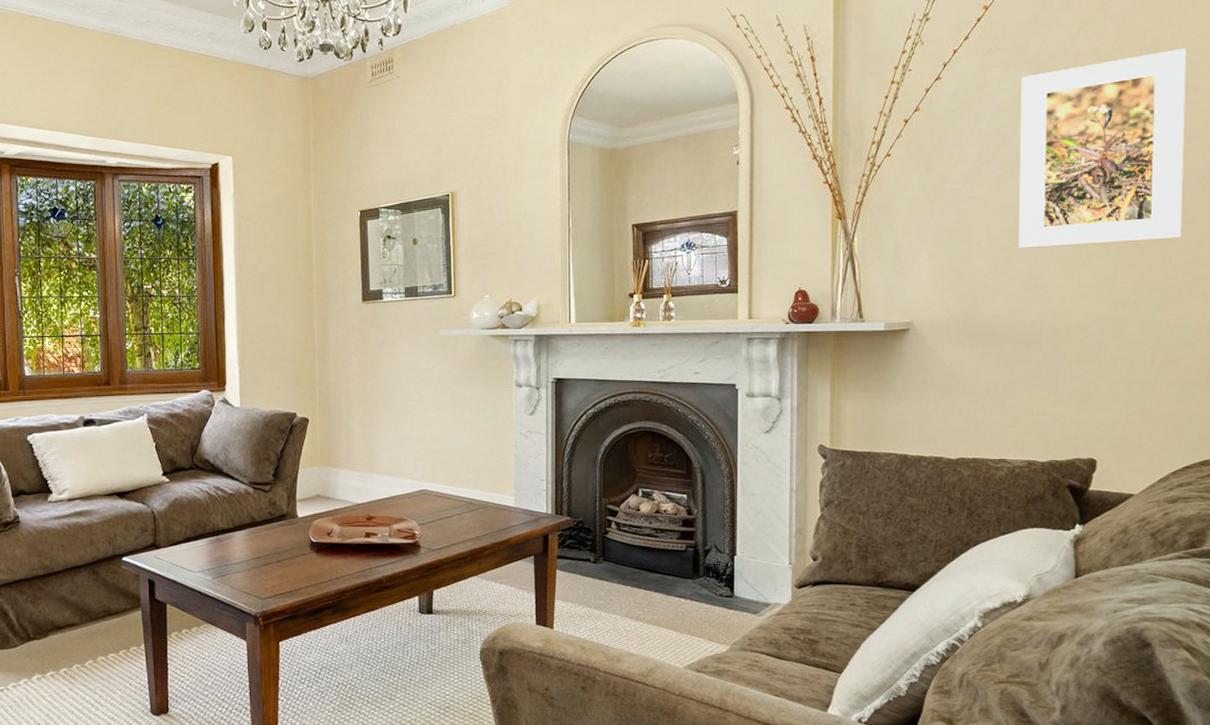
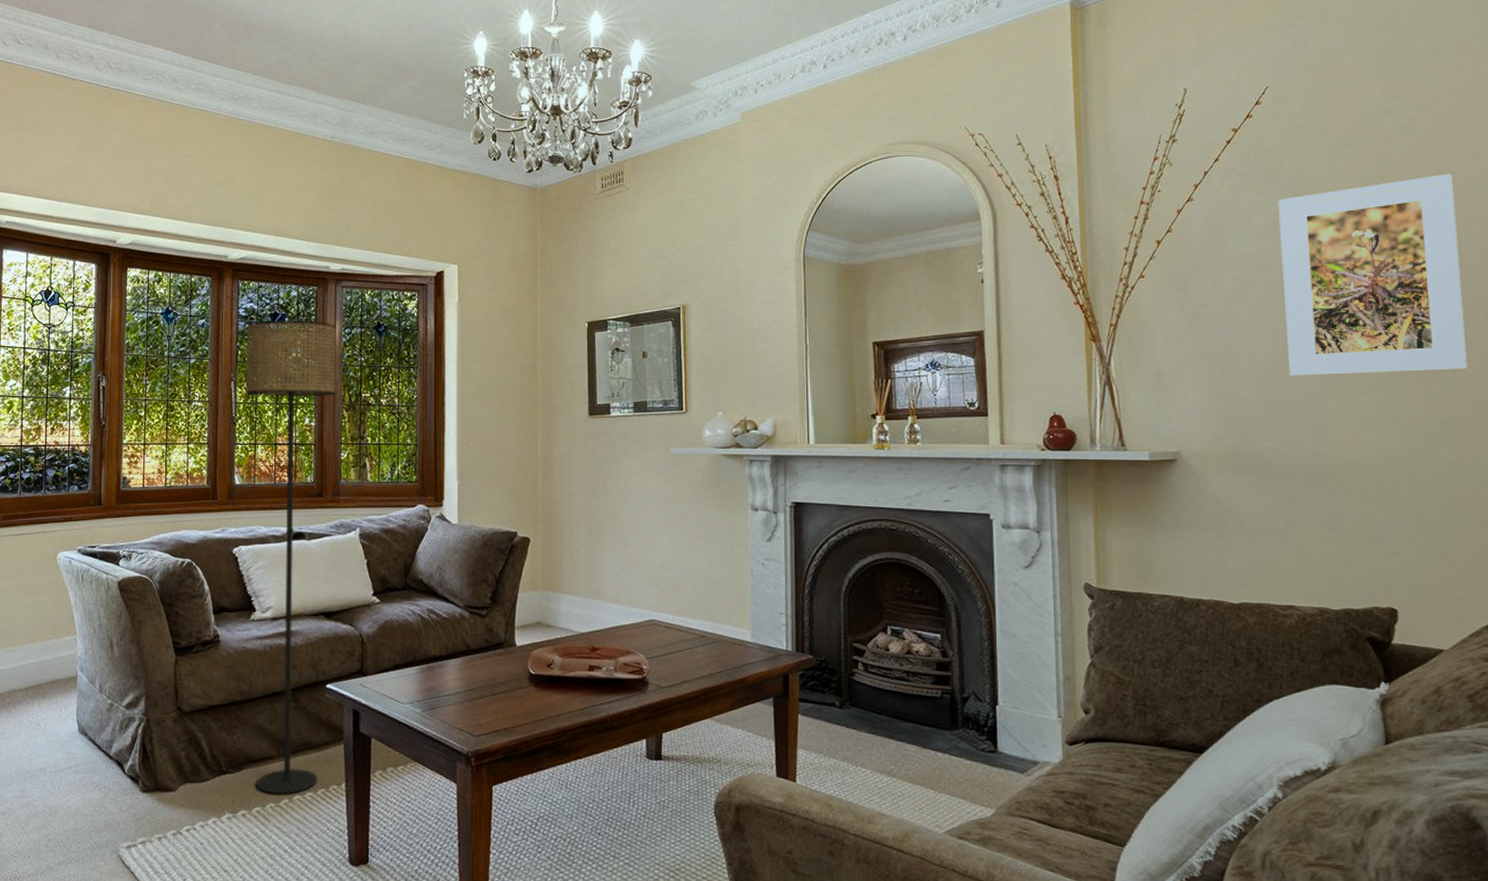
floor lamp: none [27,214,119,656] -> present [245,320,337,794]

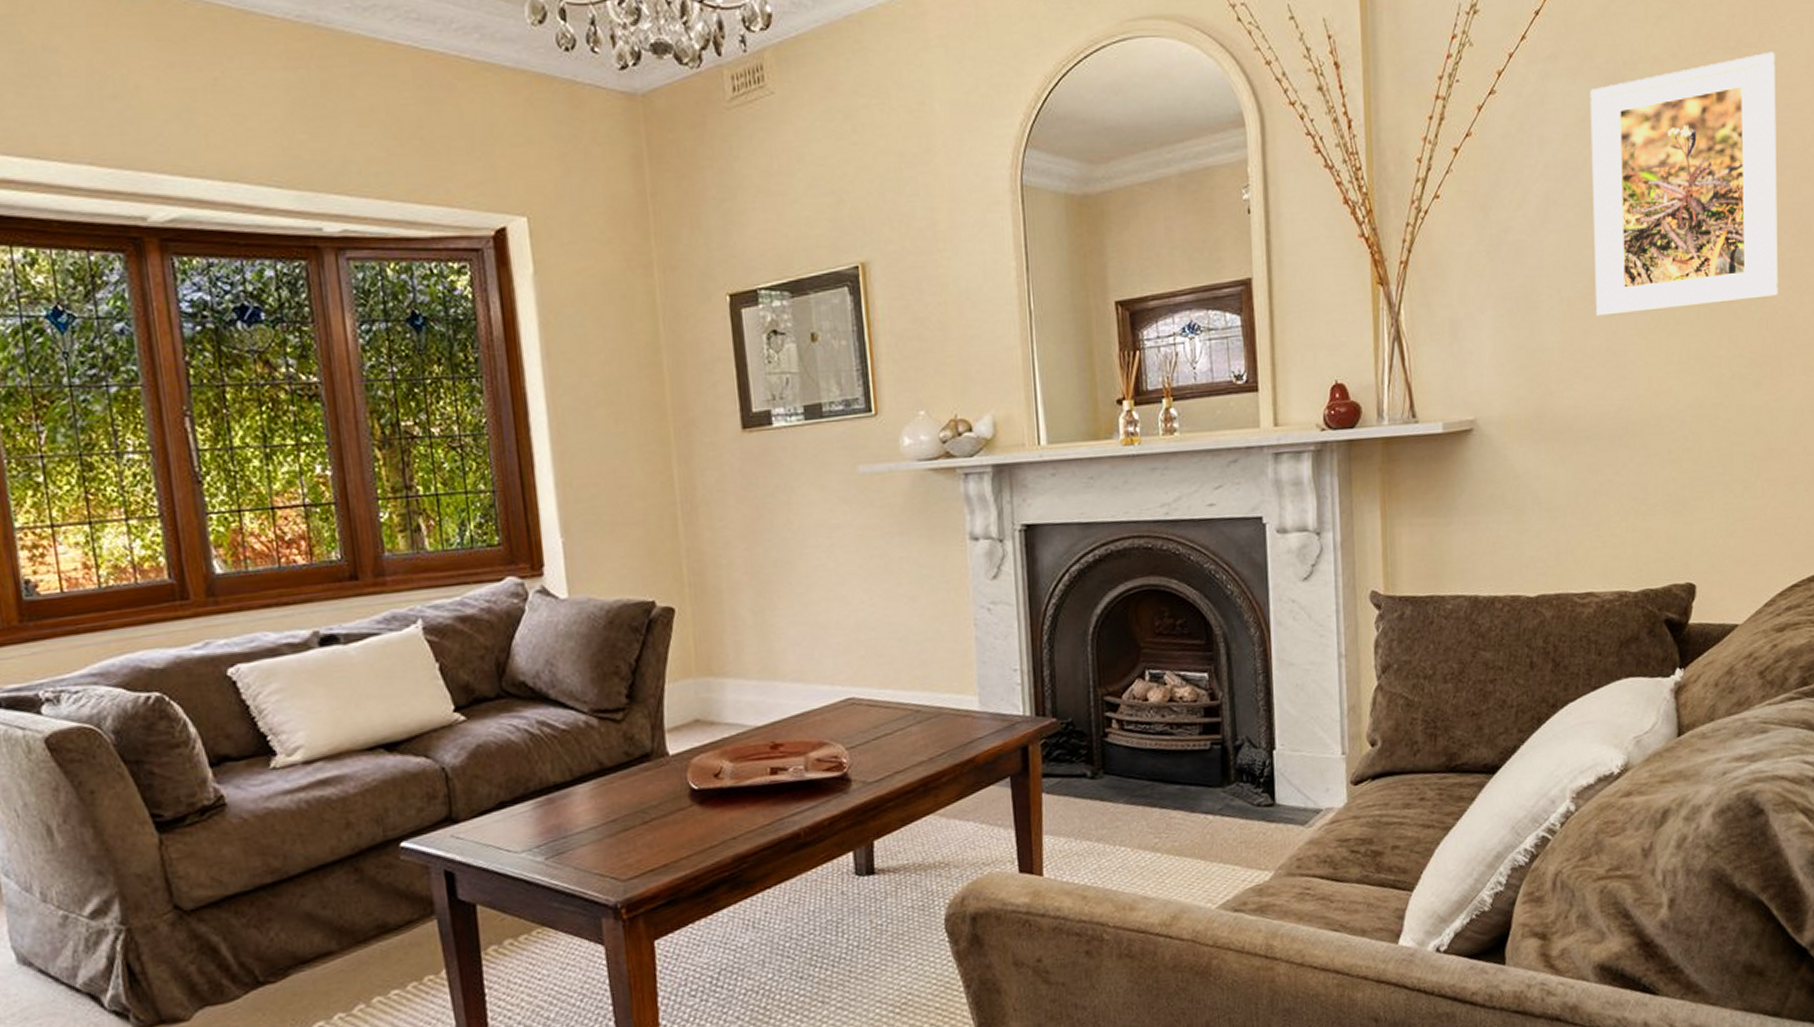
floor lamp: present [245,320,337,794] -> none [196,315,404,1002]

